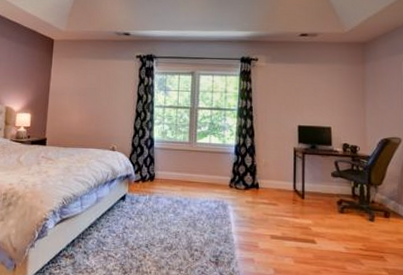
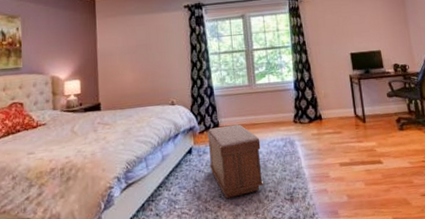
bench: none [140,178,193,250] -> present [207,124,264,198]

